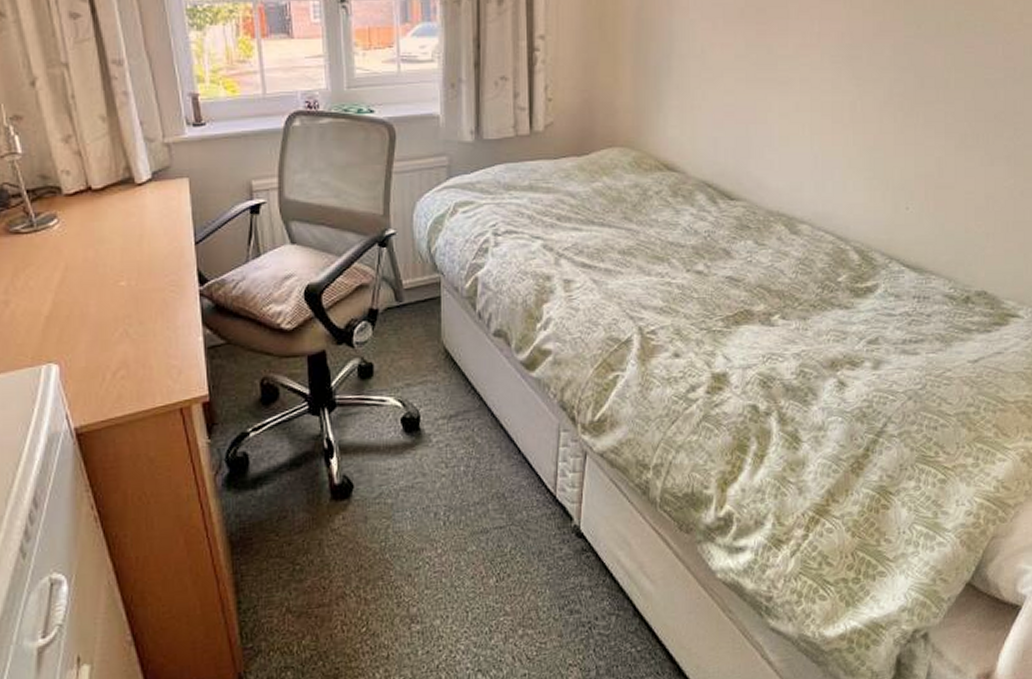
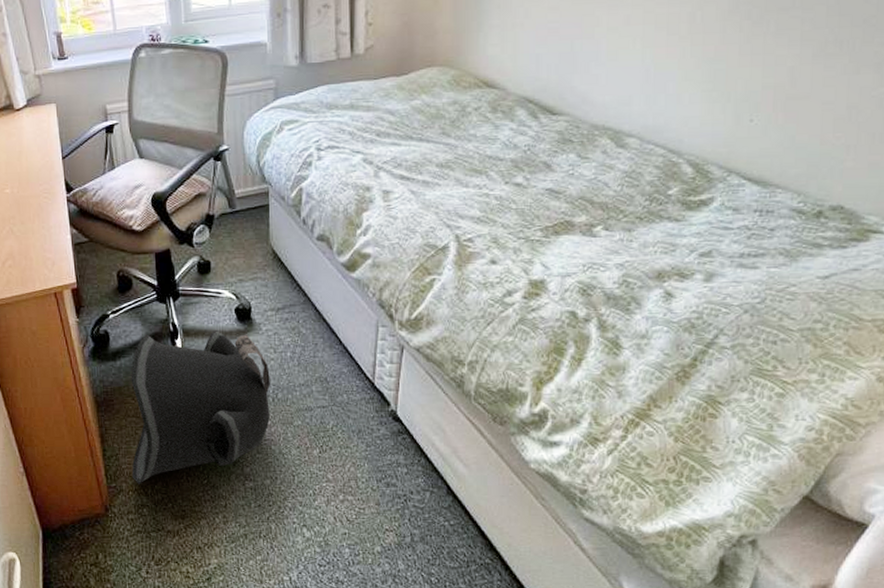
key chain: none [273,445,441,641] -> present [131,330,270,484]

